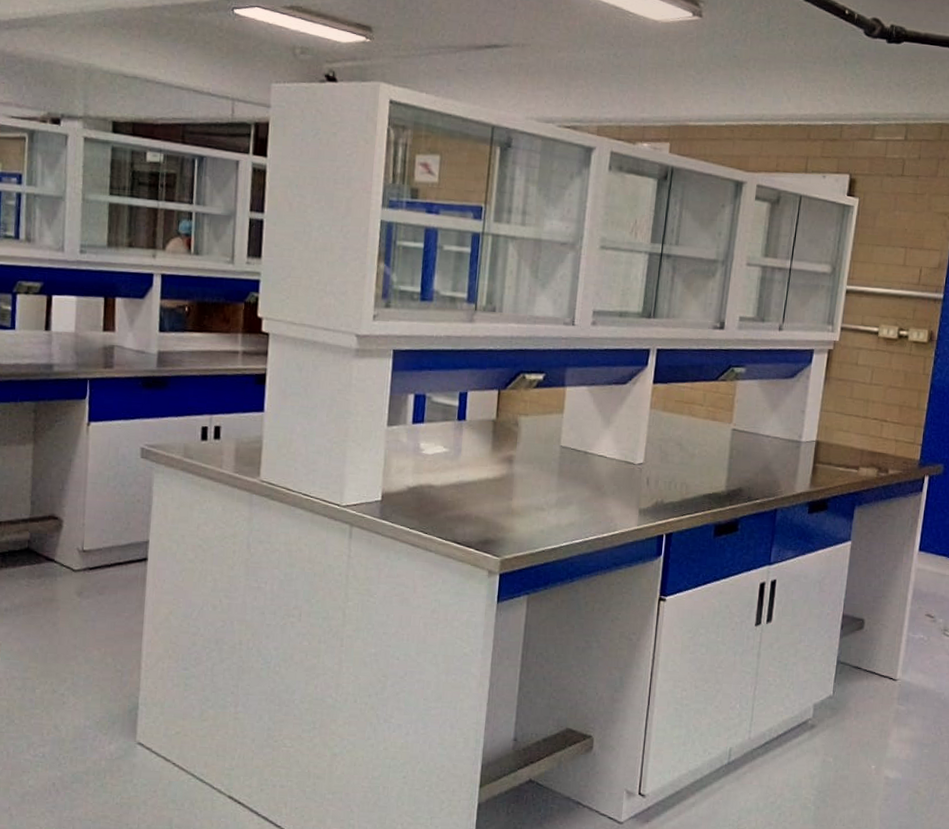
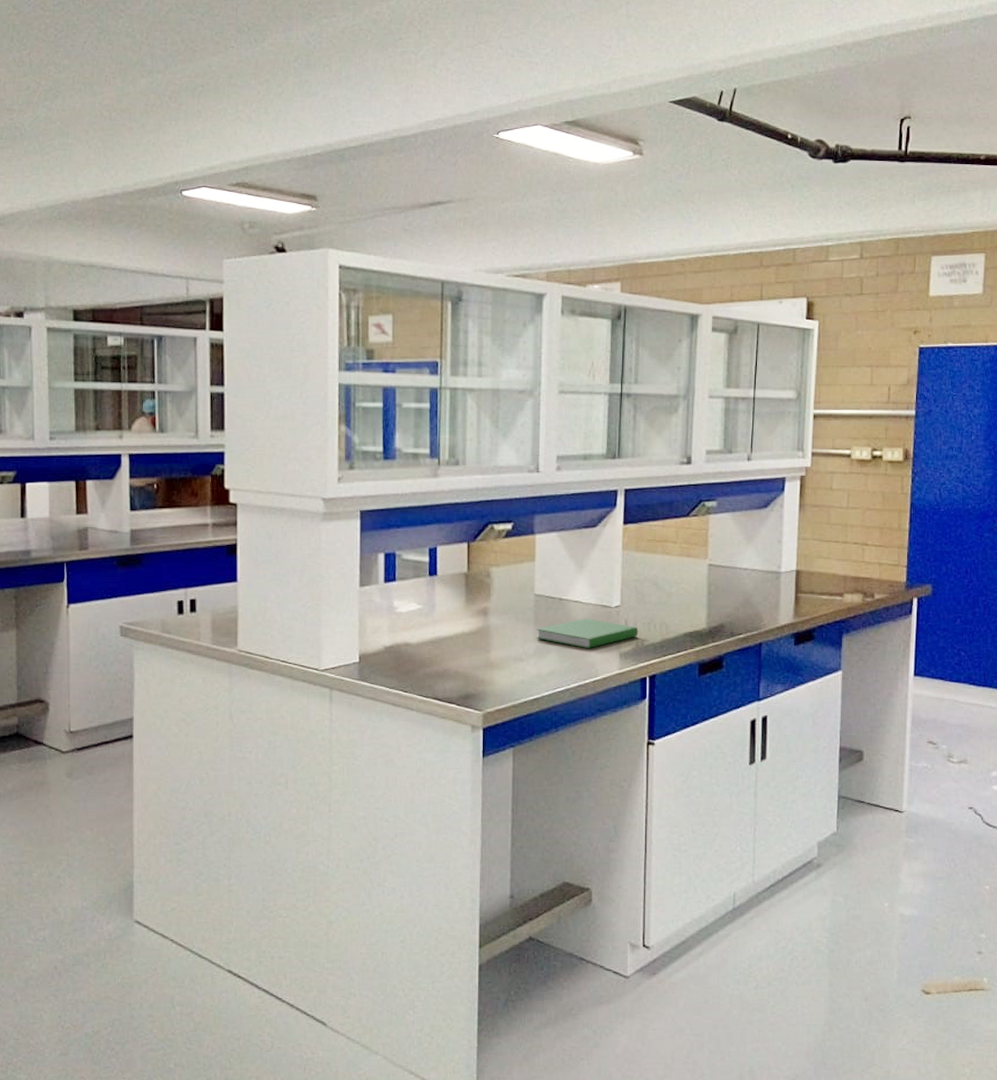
hardcover book: none [559,473,660,503] -> present [536,618,639,648]

